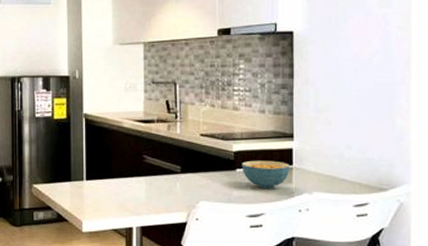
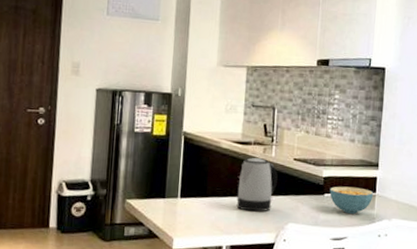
kettle: none [144,136,184,191] -> present [236,158,278,212]

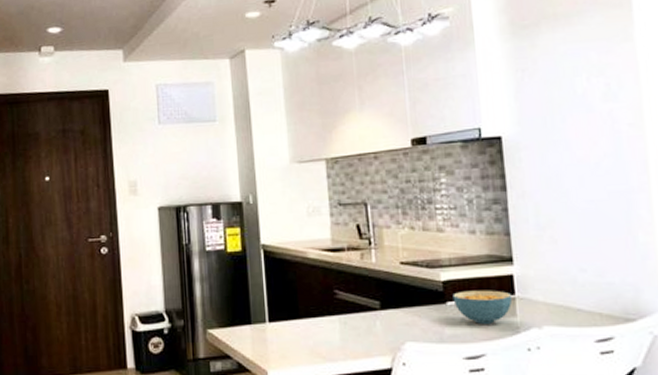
kettle: present [236,158,278,212] -> none [335,266,384,332]

